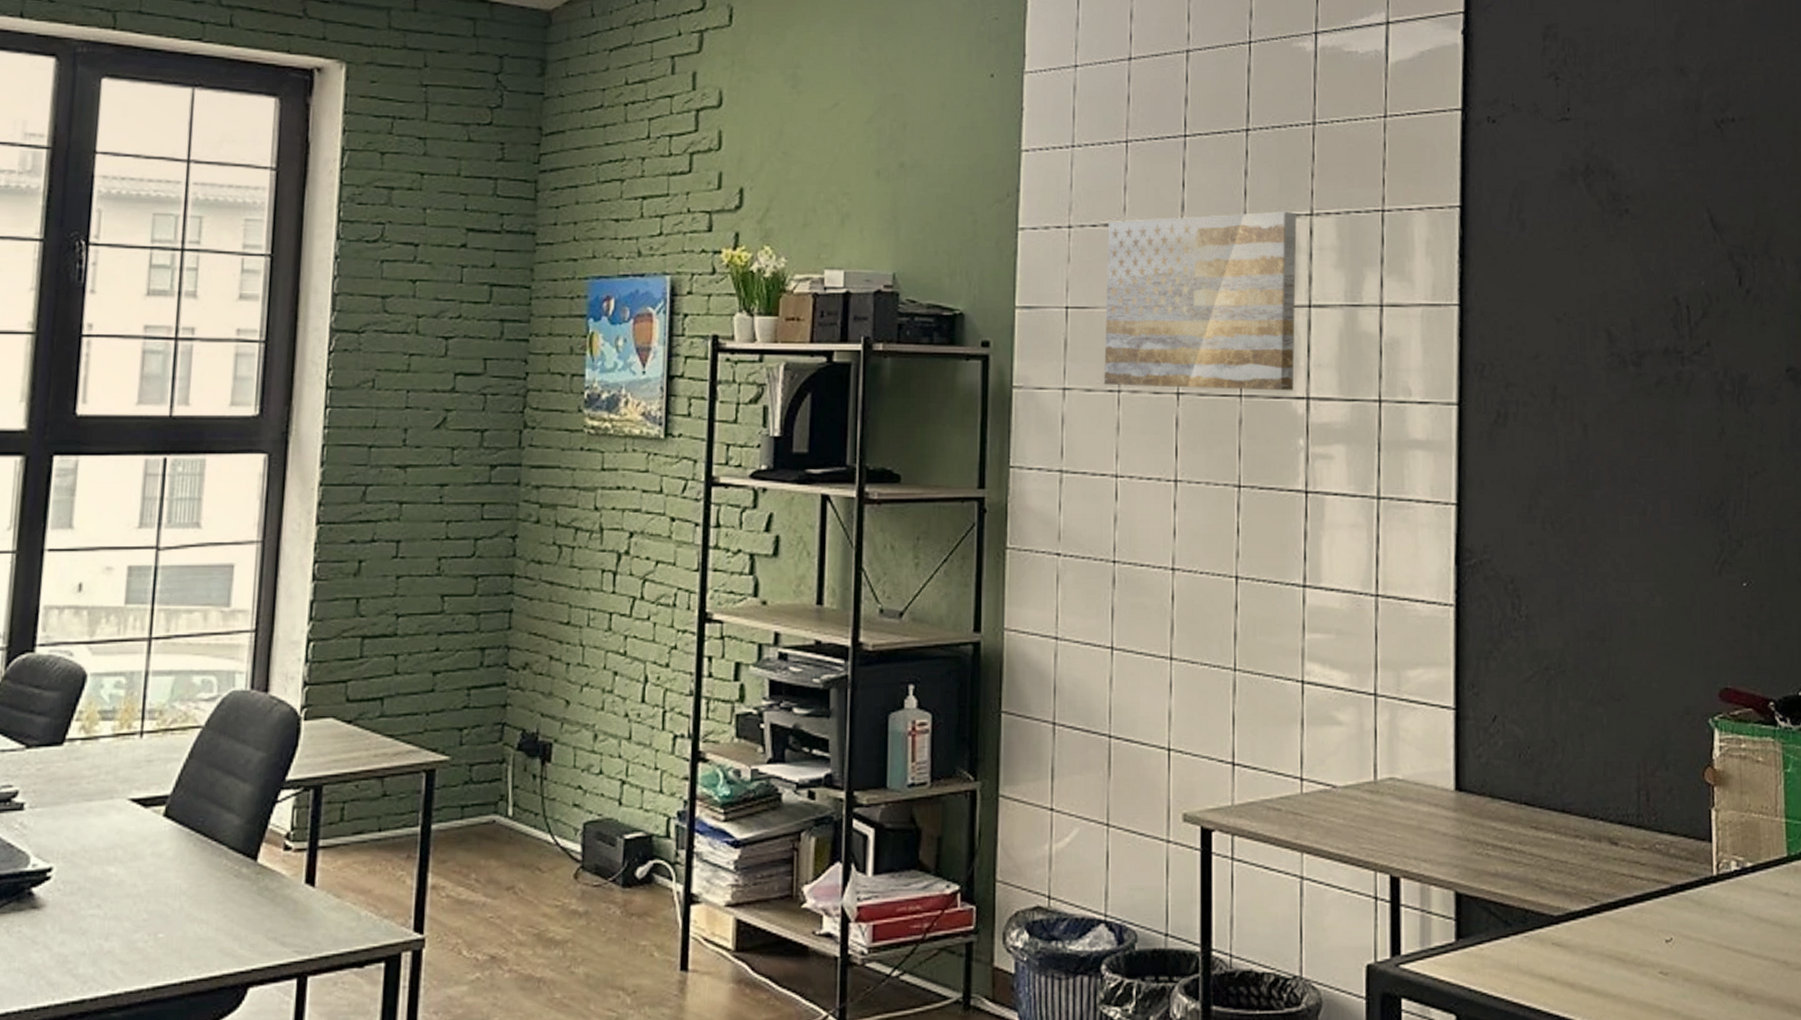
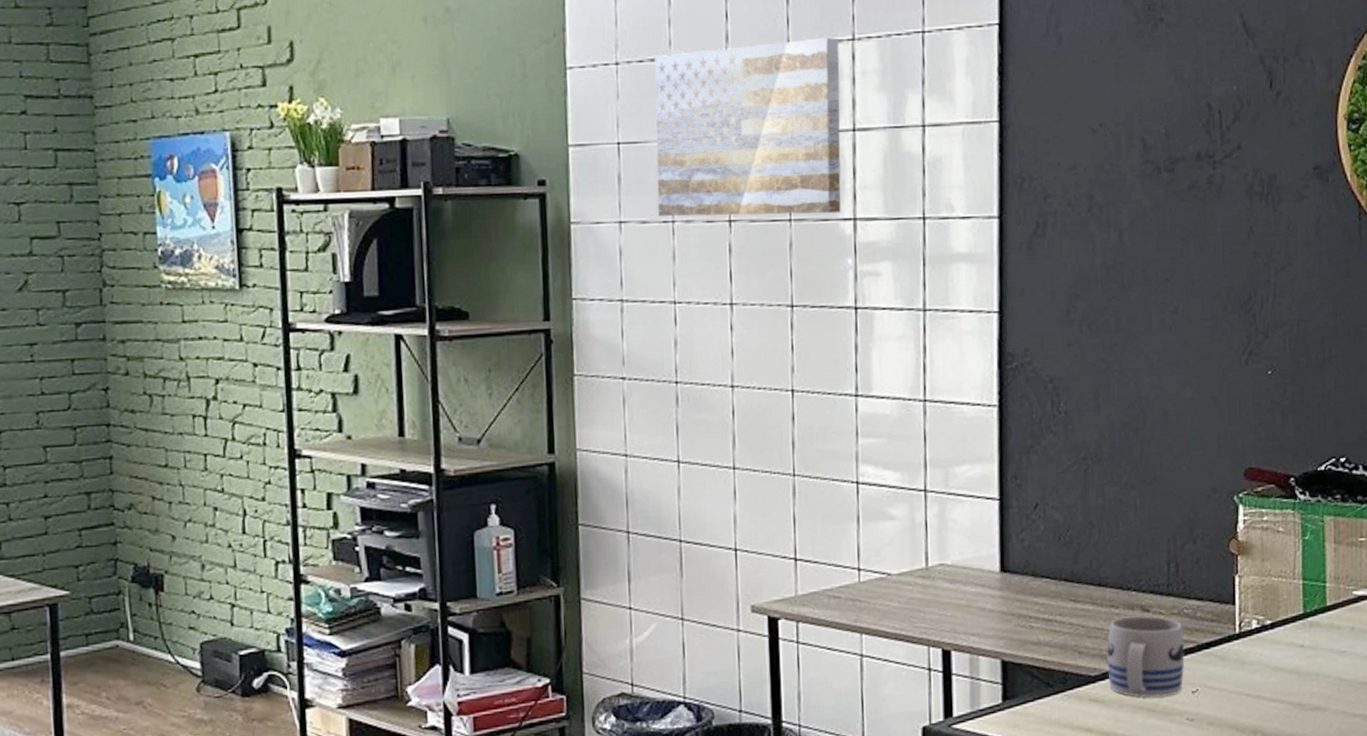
mug: none [1571,849,1658,946] -> present [1107,615,1185,698]

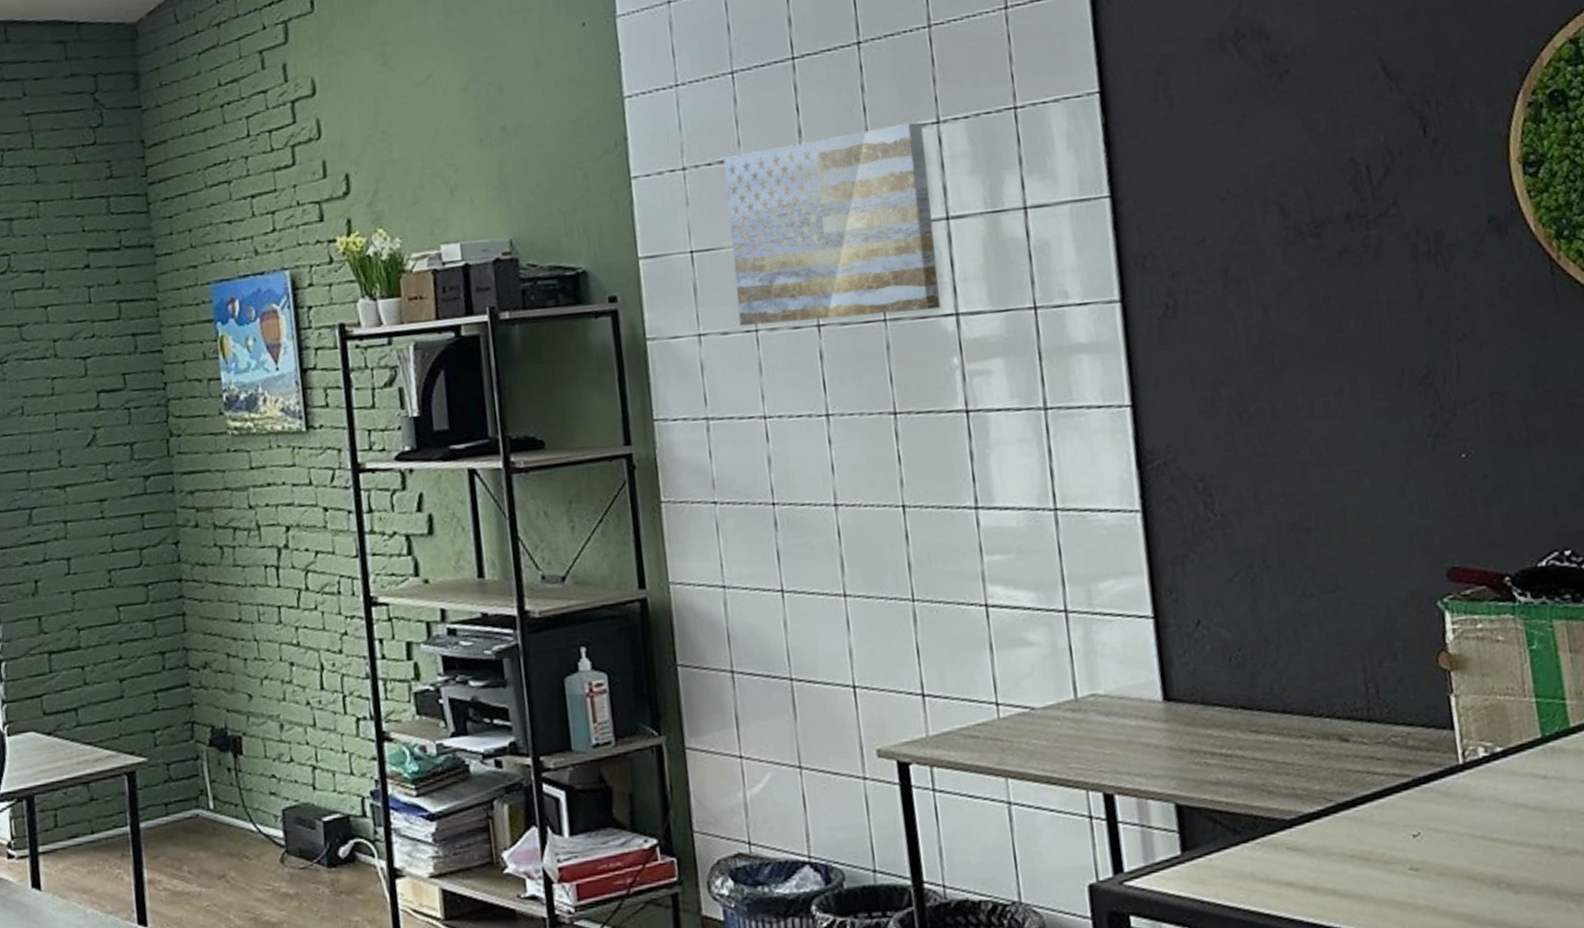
mug: present [1107,615,1185,698] -> none [1301,746,1401,845]

